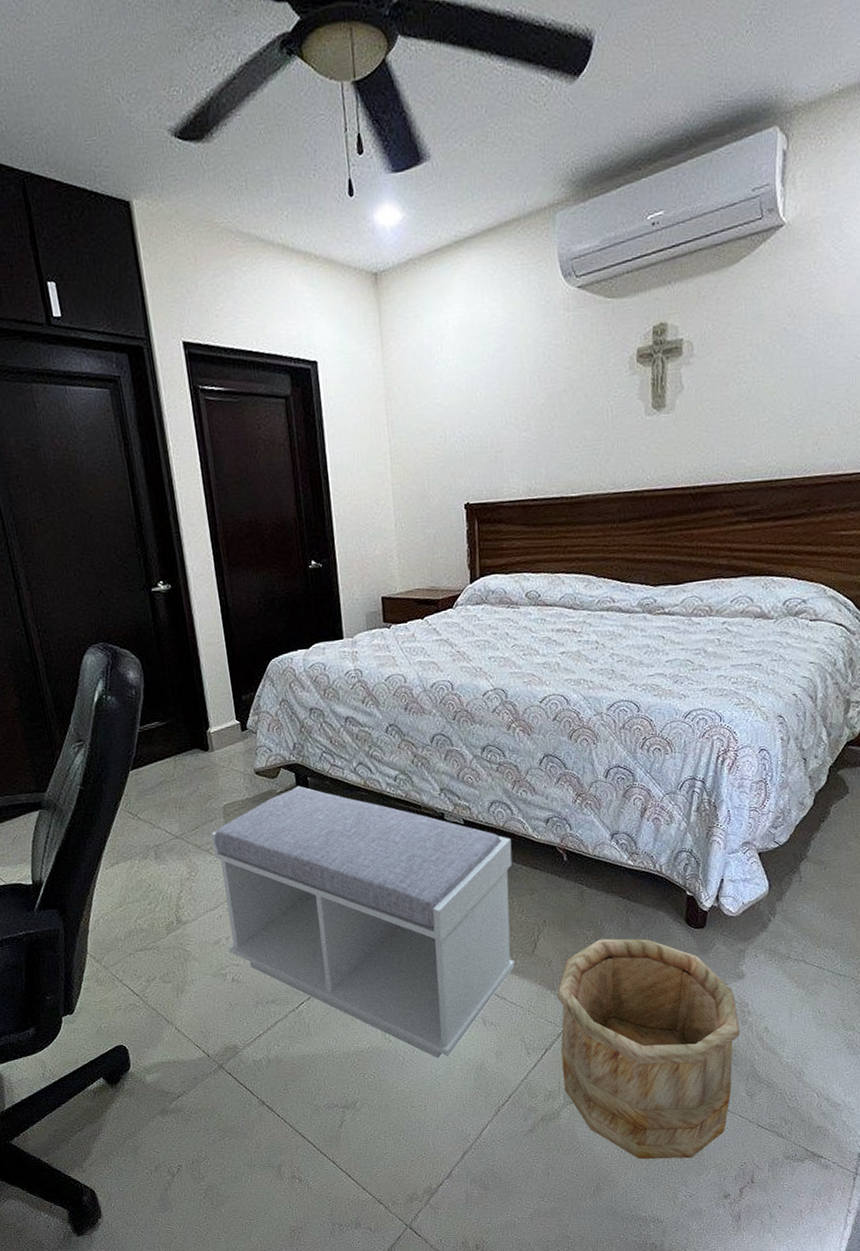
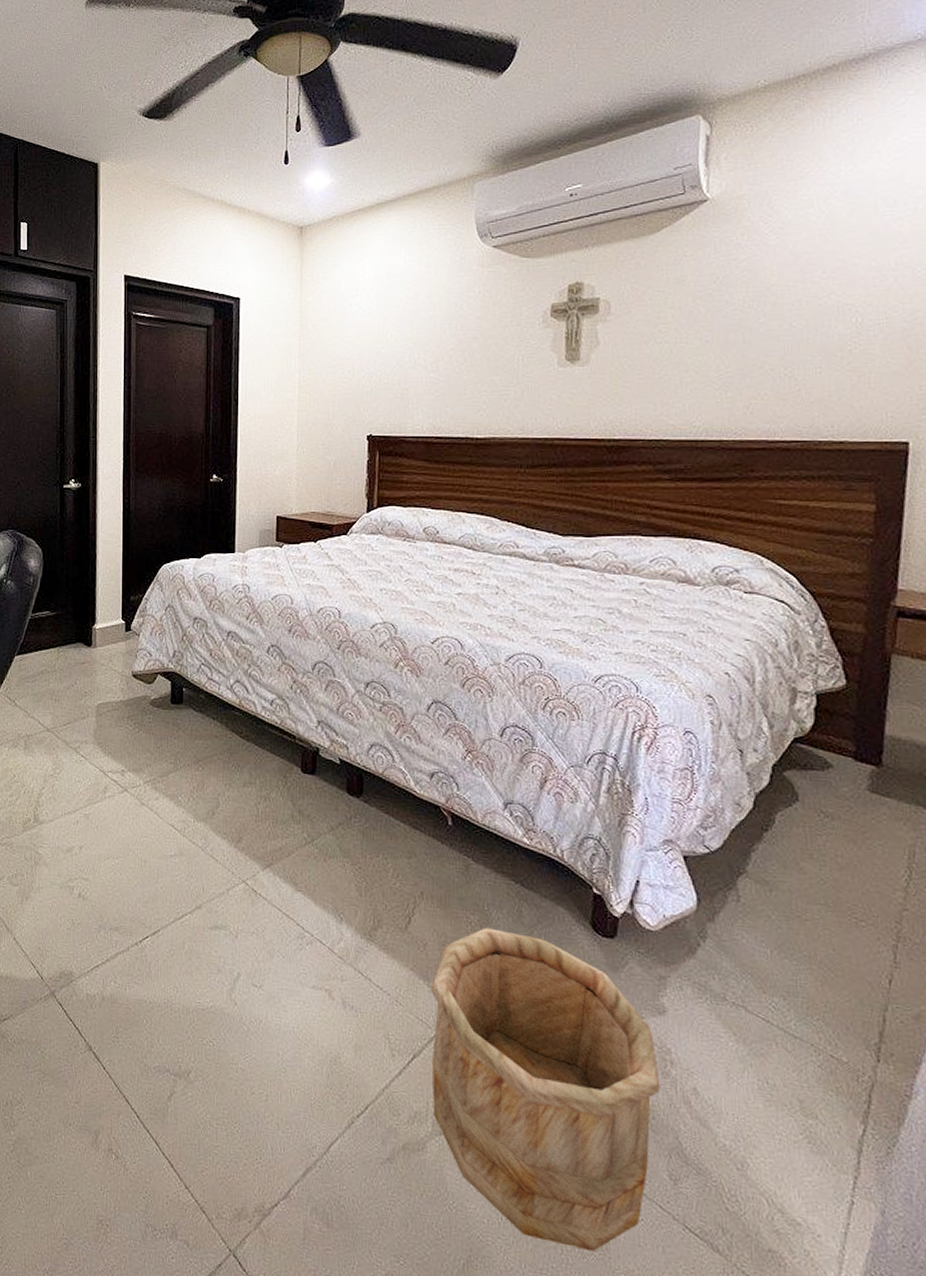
bench: present [210,785,515,1058] -> none [80,695,390,1039]

